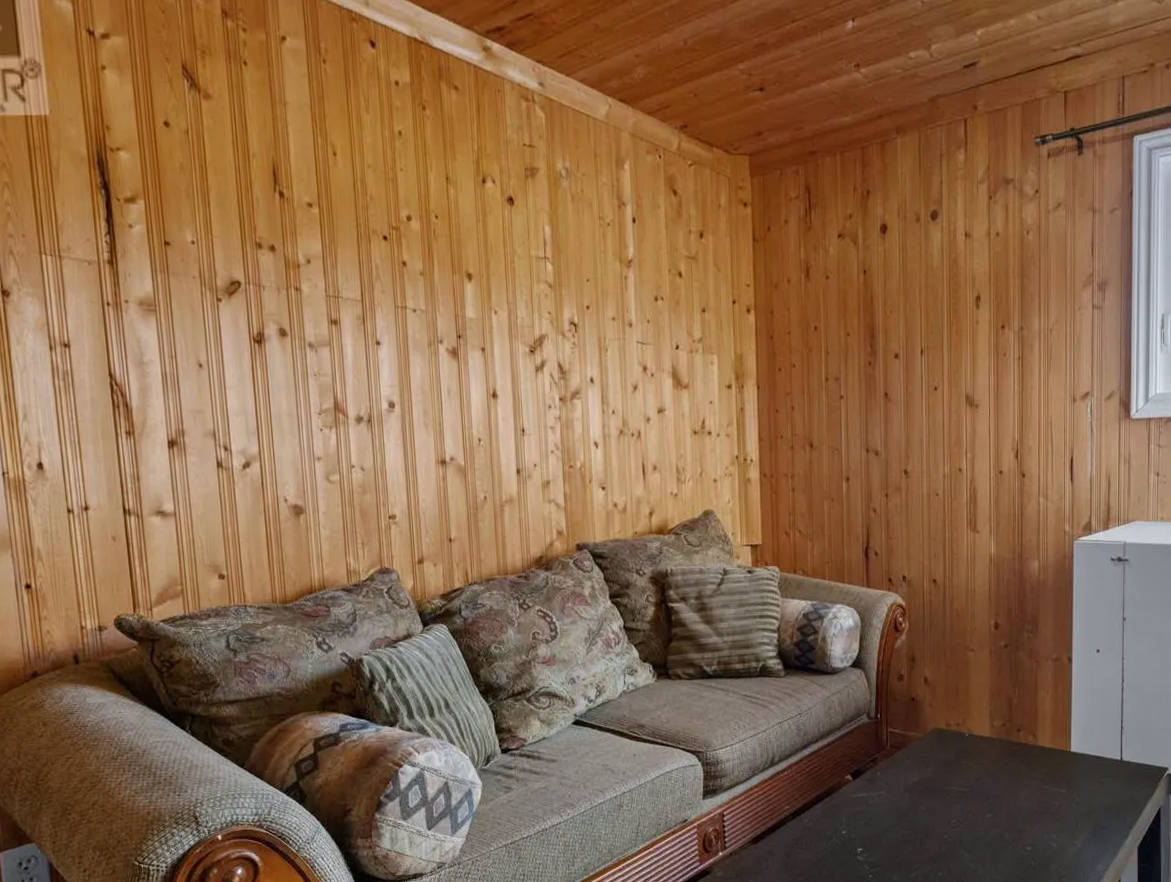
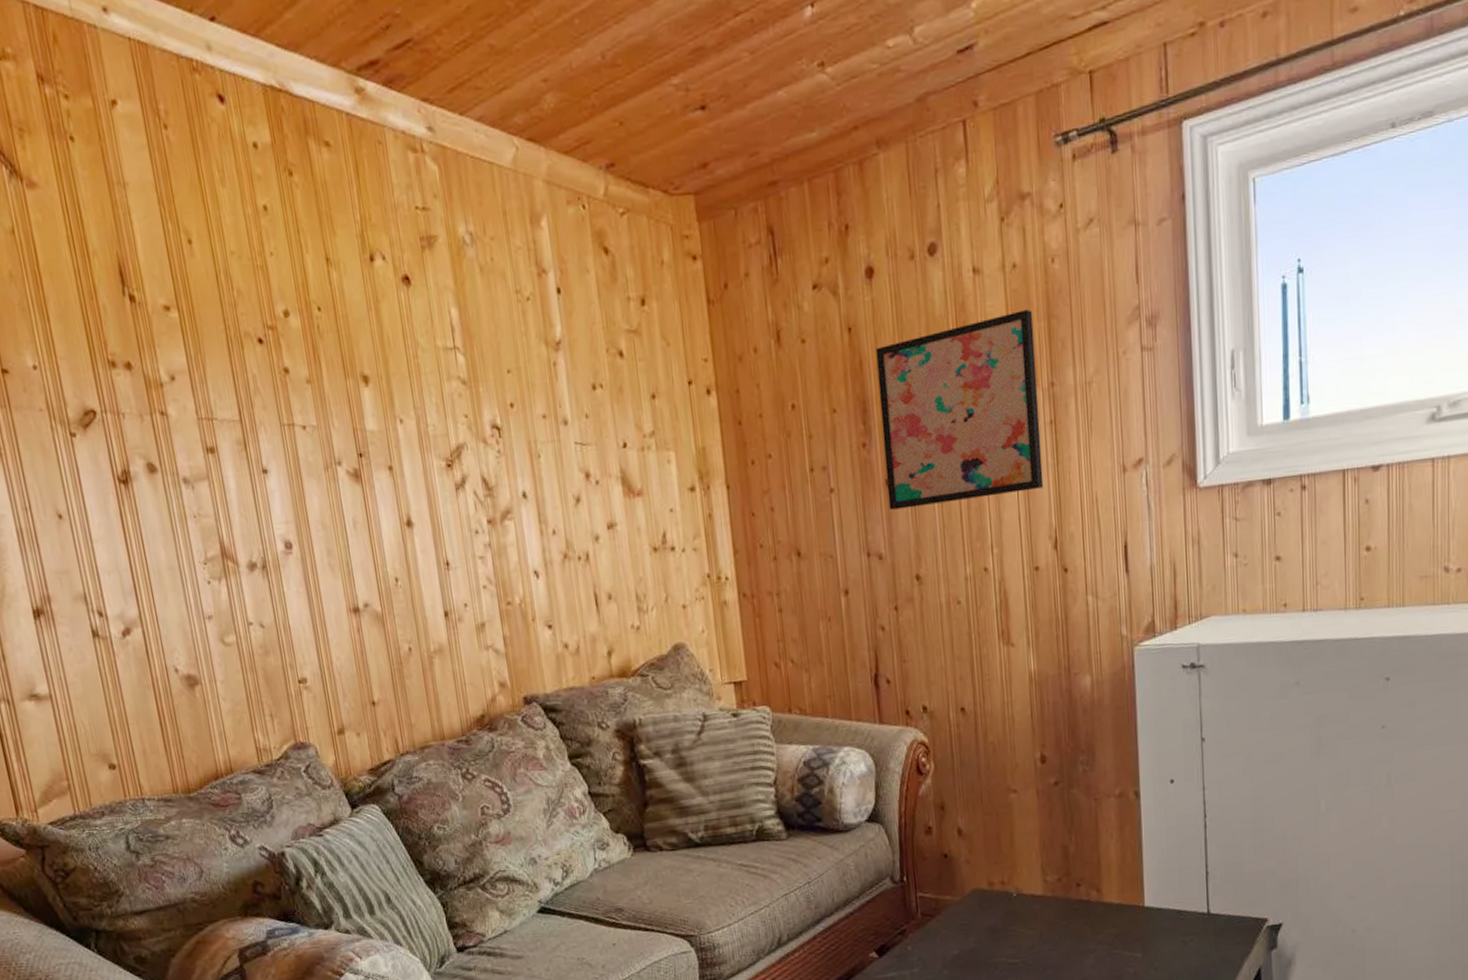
wall art: none [884,269,1010,416] -> present [875,310,1044,510]

